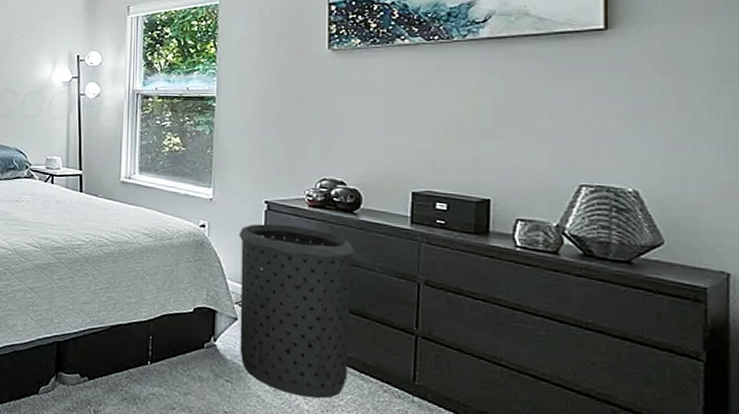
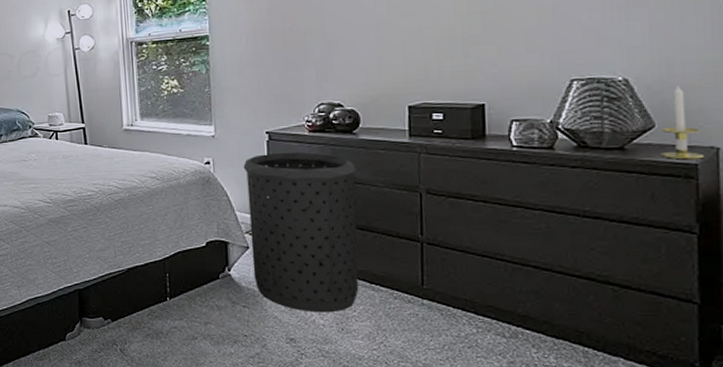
candle: none [669,204,715,283] -> present [661,86,705,160]

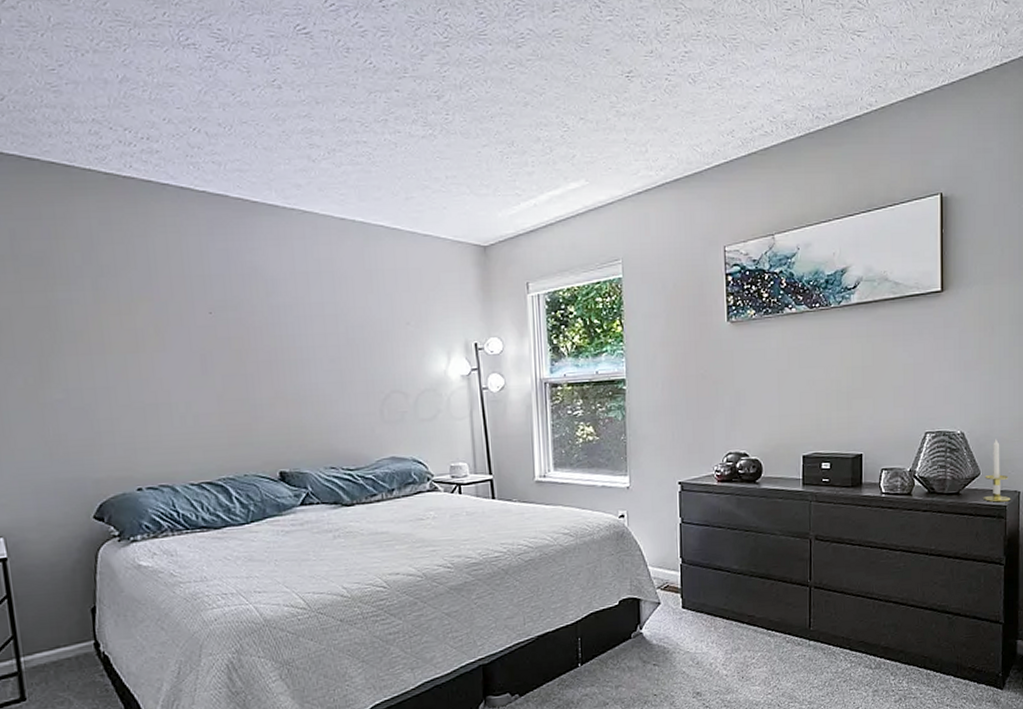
laundry basket: present [243,152,359,313] -> none [656,502,759,664]

